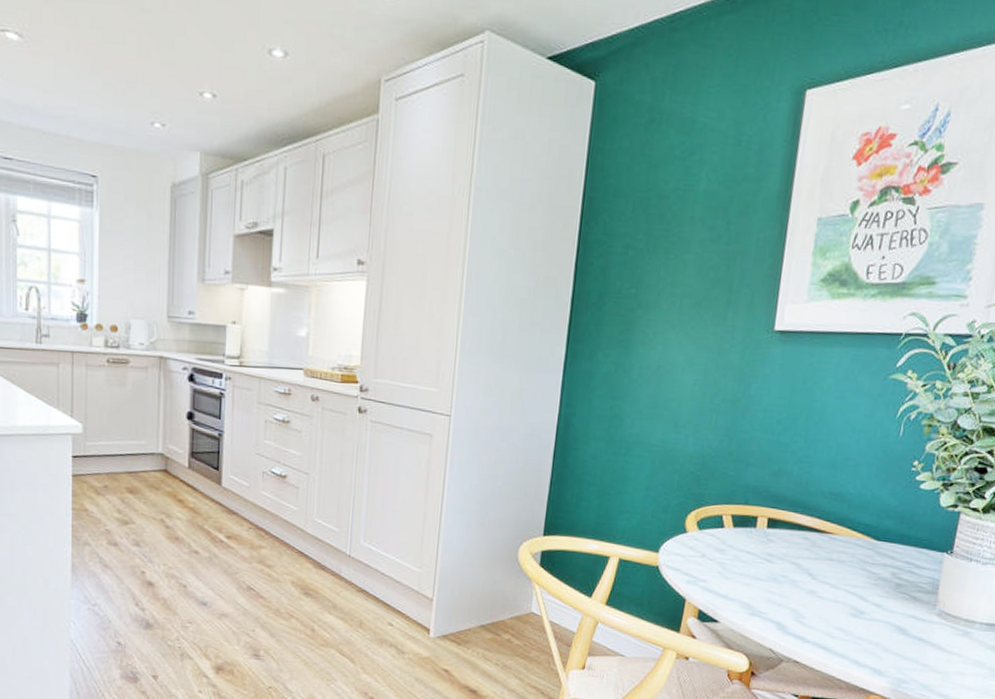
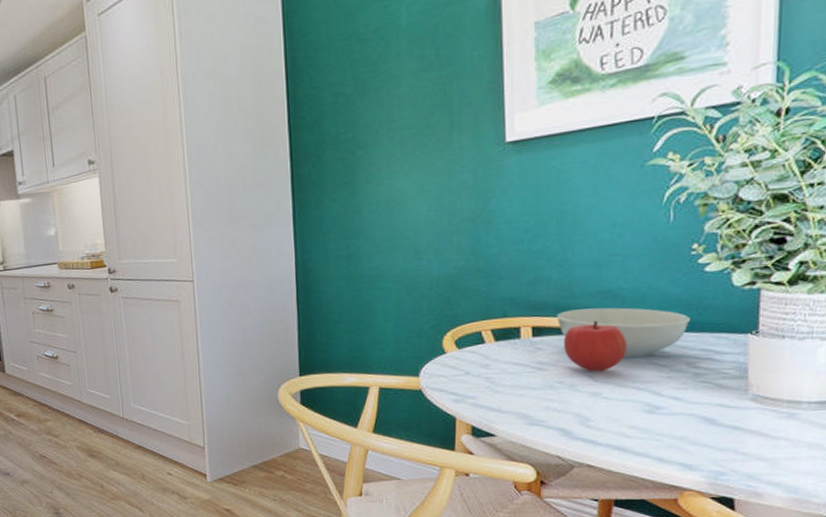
bowl: none [791,506,901,562] -> present [557,307,690,358]
fruit: none [792,520,847,571] -> present [564,320,628,372]

